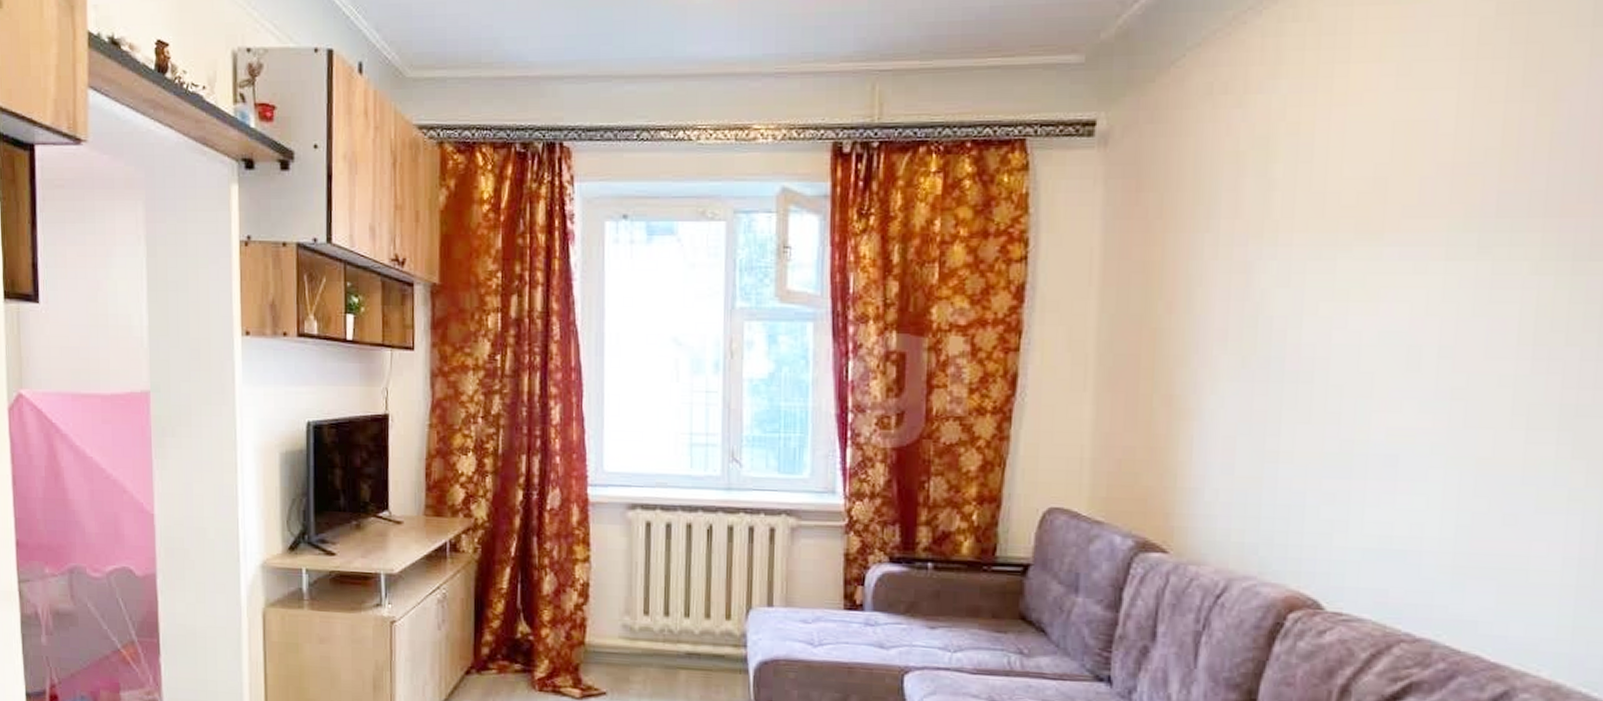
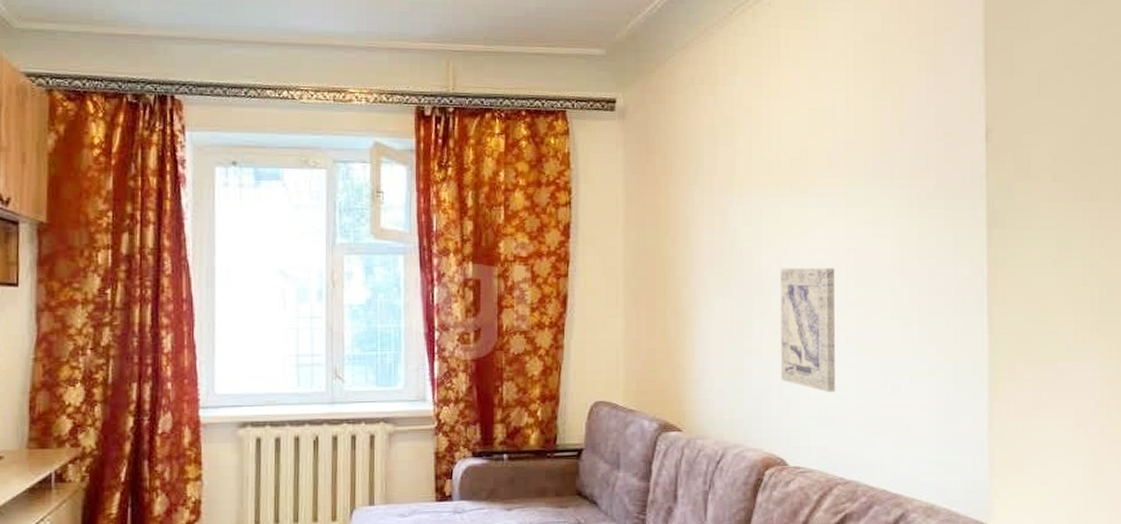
wall art: none [1321,343,1419,517] -> present [780,267,836,392]

